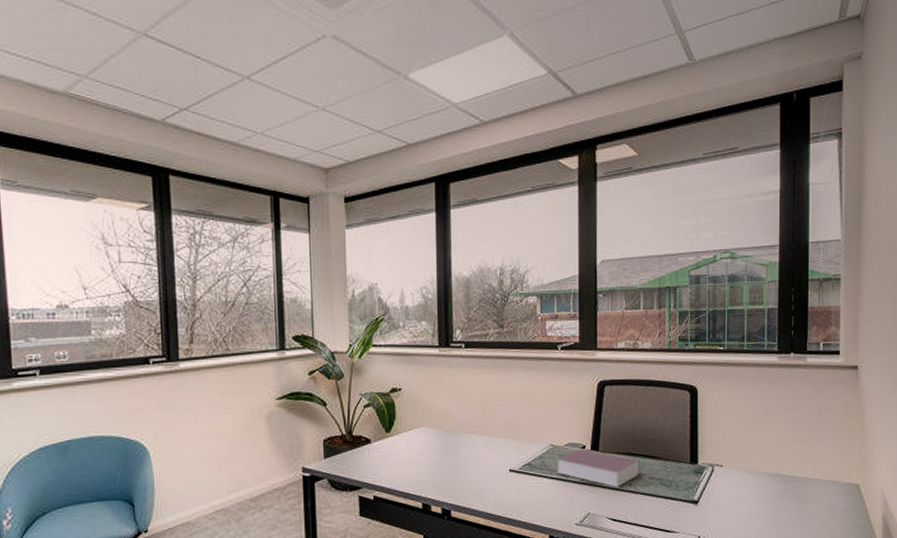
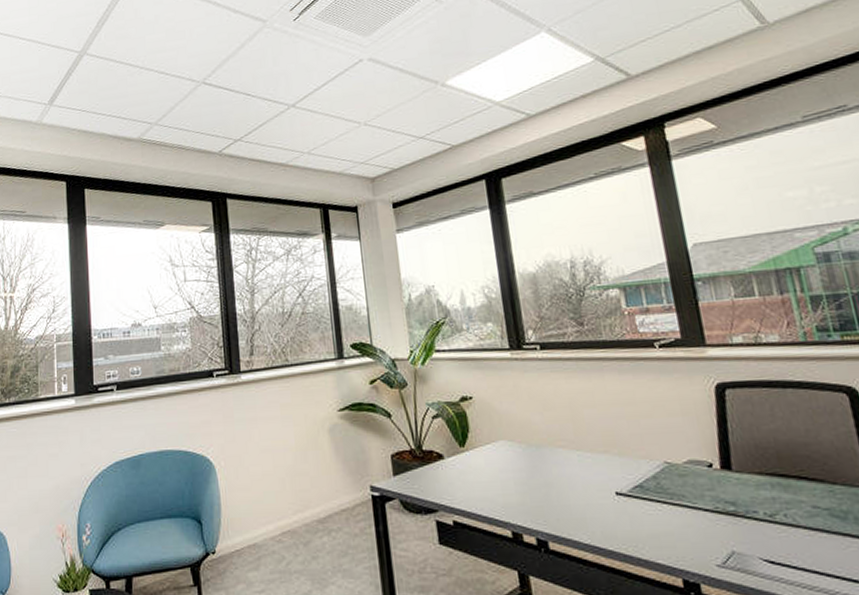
book: present [558,448,640,487] -> none [677,467,798,518]

